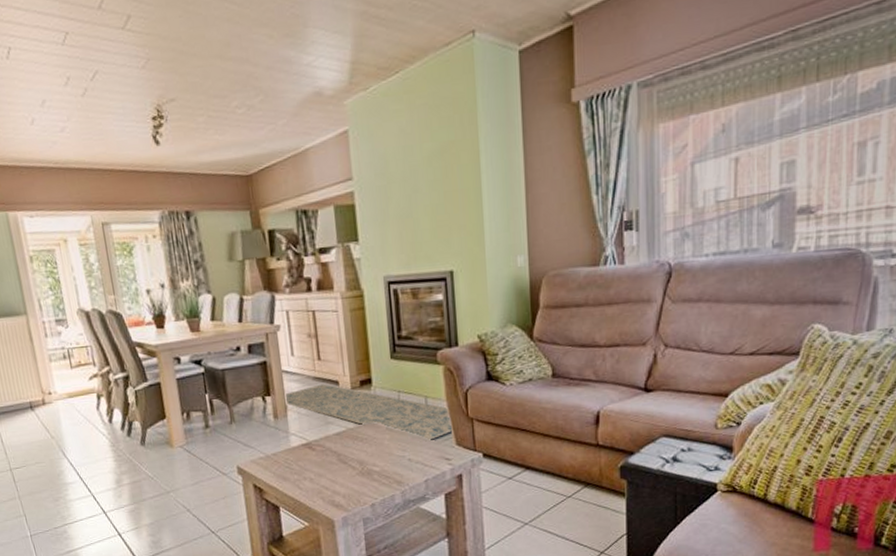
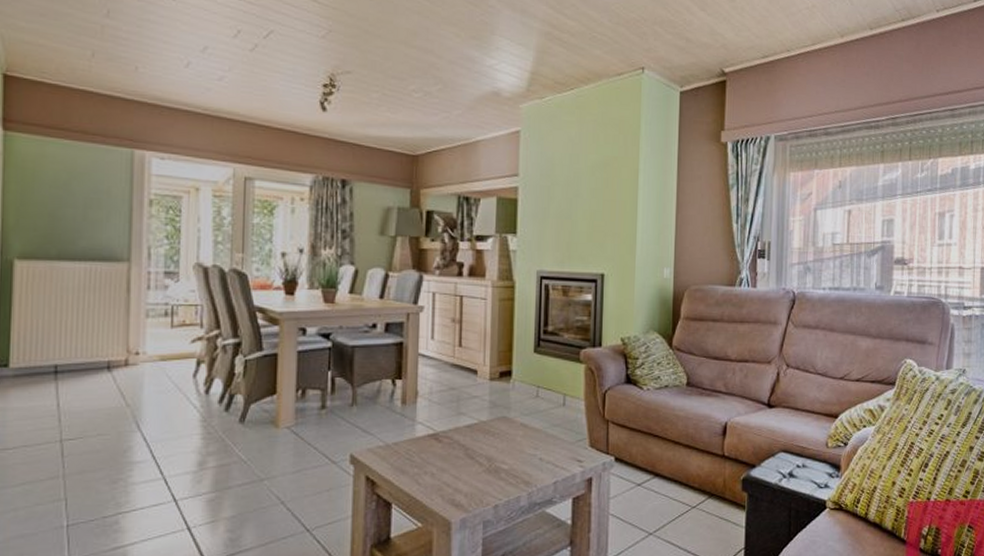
rug: present [269,384,453,442] -> none [400,372,588,441]

